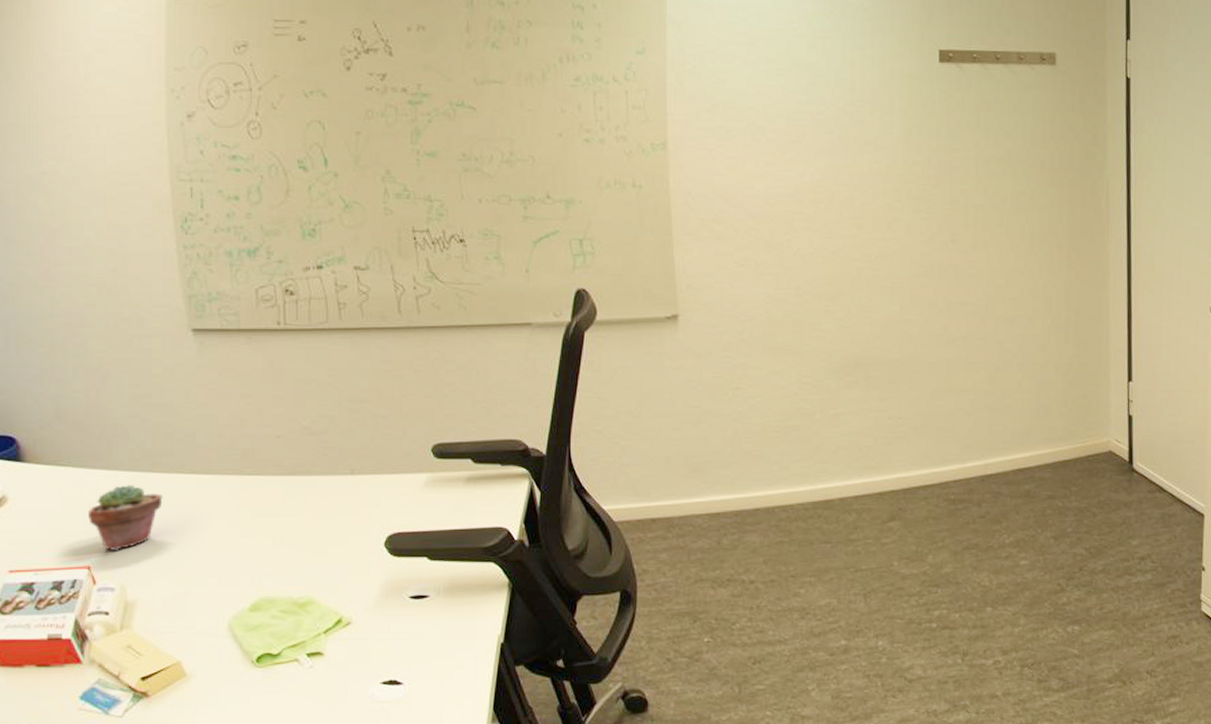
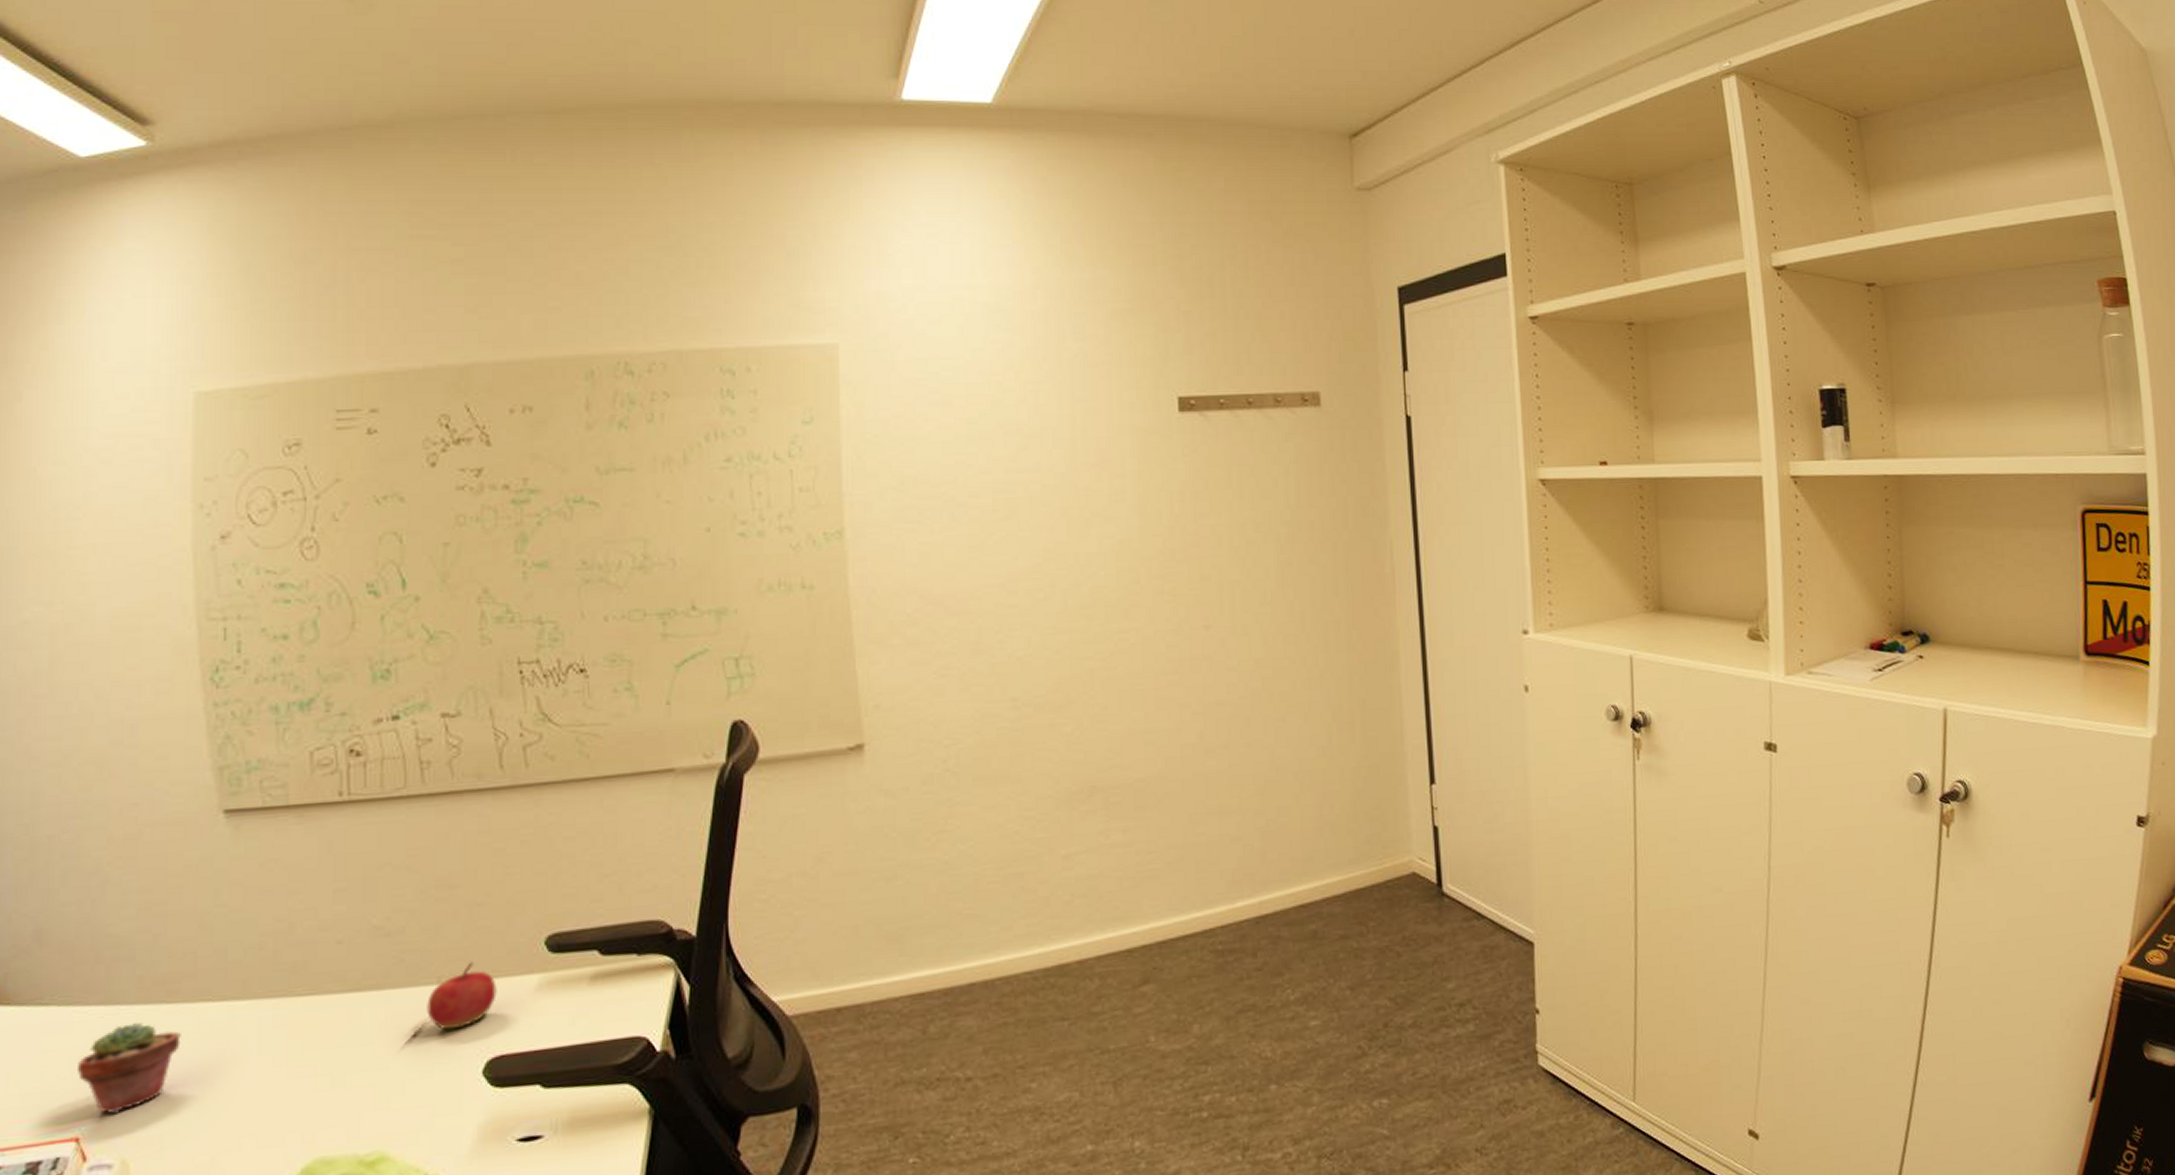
apple: none [343,460,395,510] -> present [427,962,497,1030]

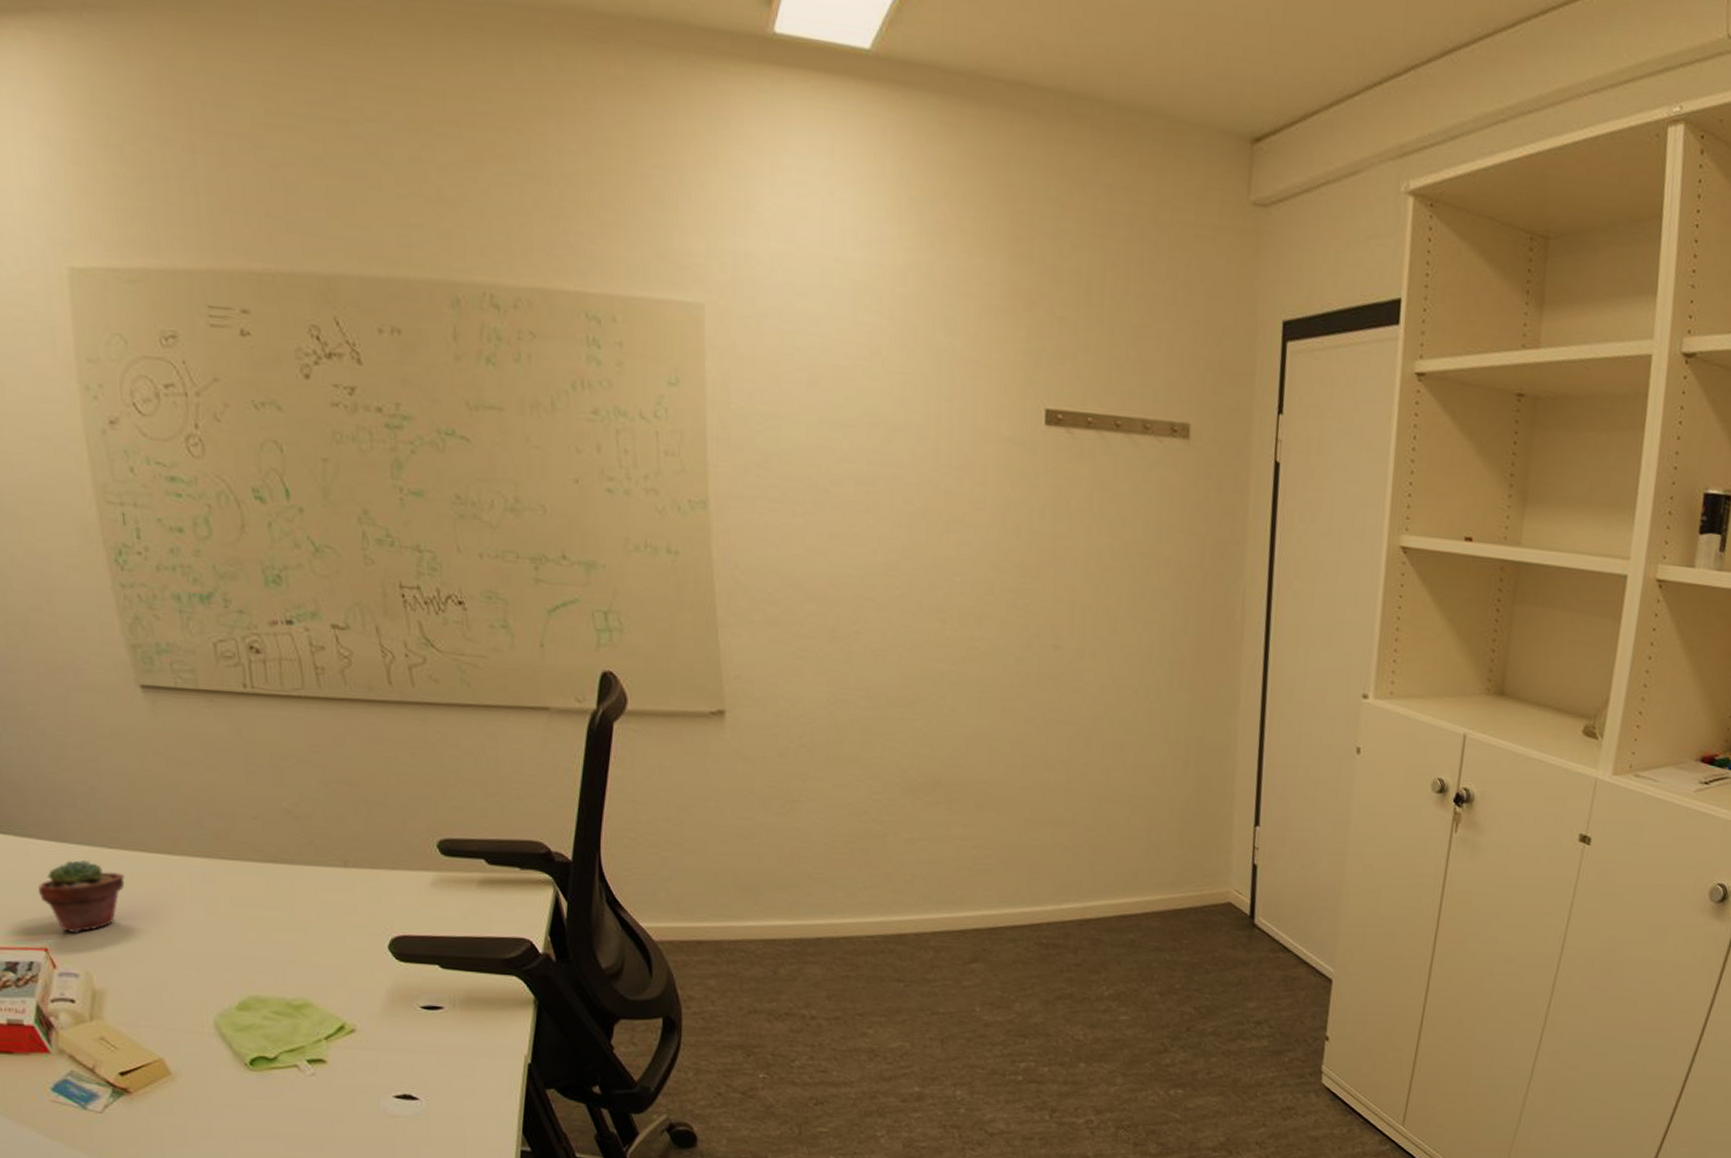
apple: present [427,962,497,1030] -> none [336,852,397,908]

